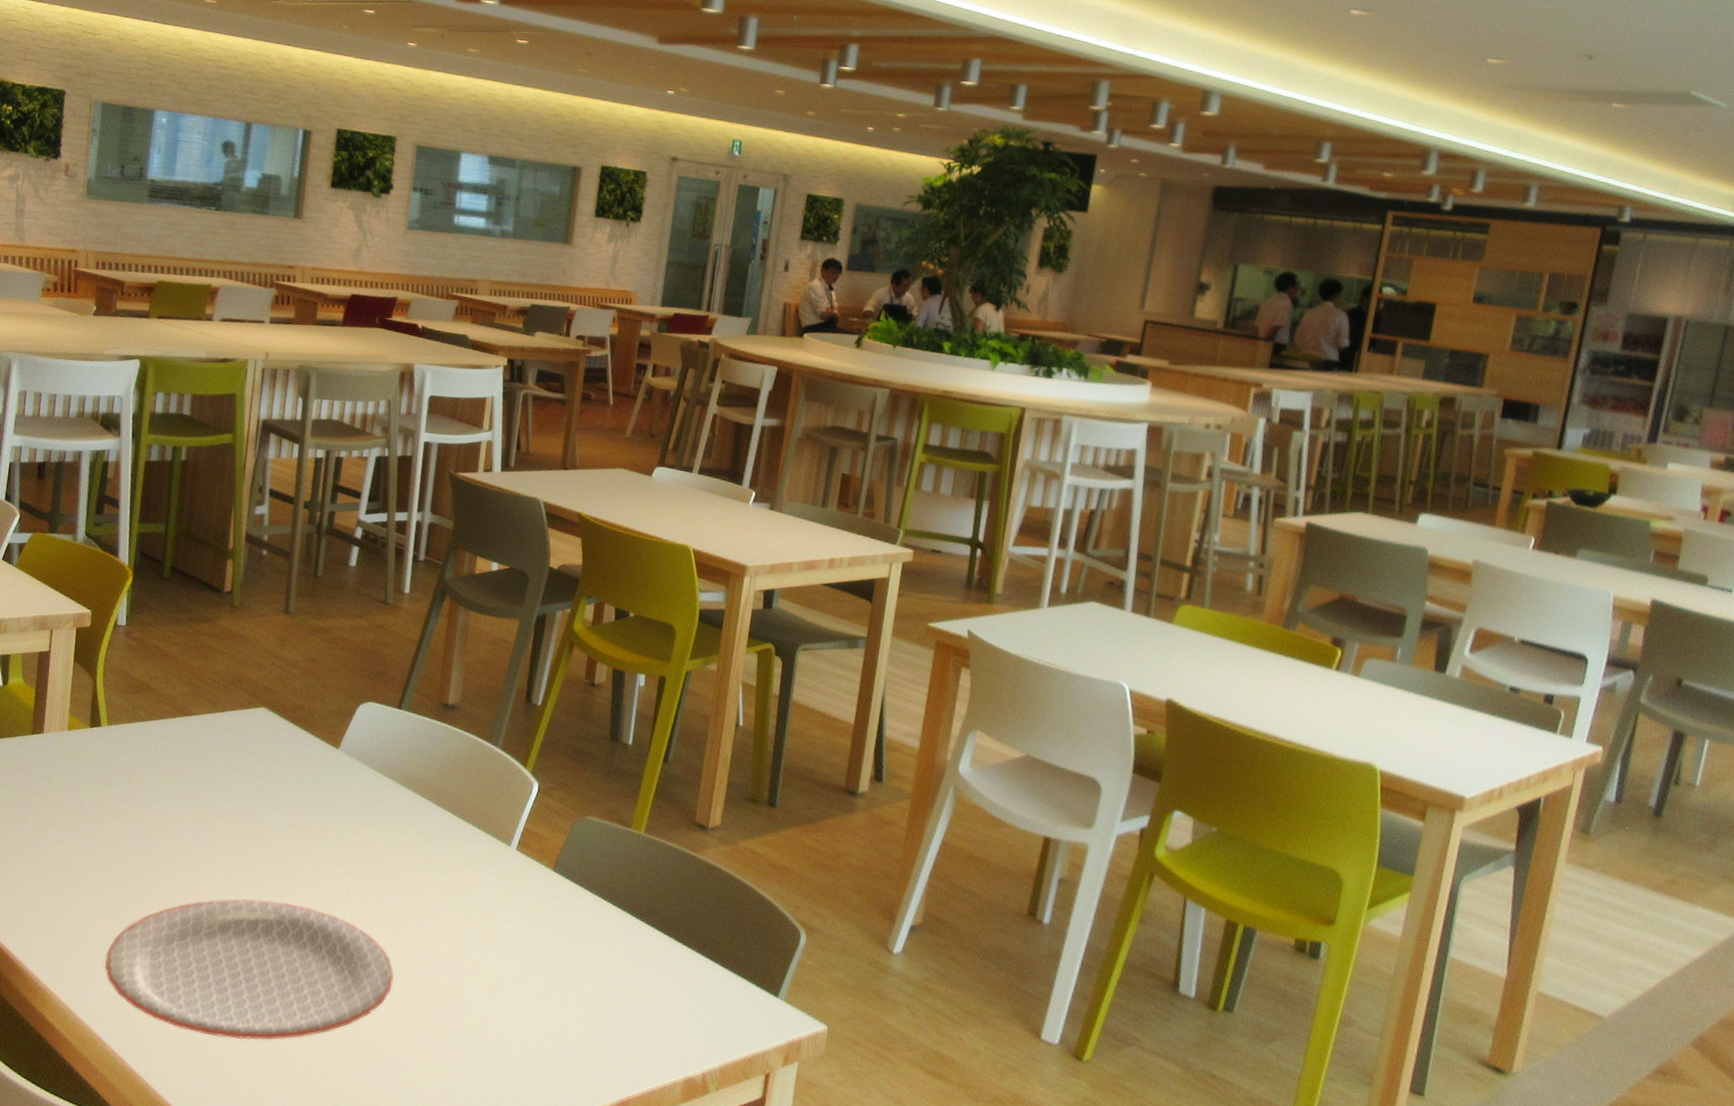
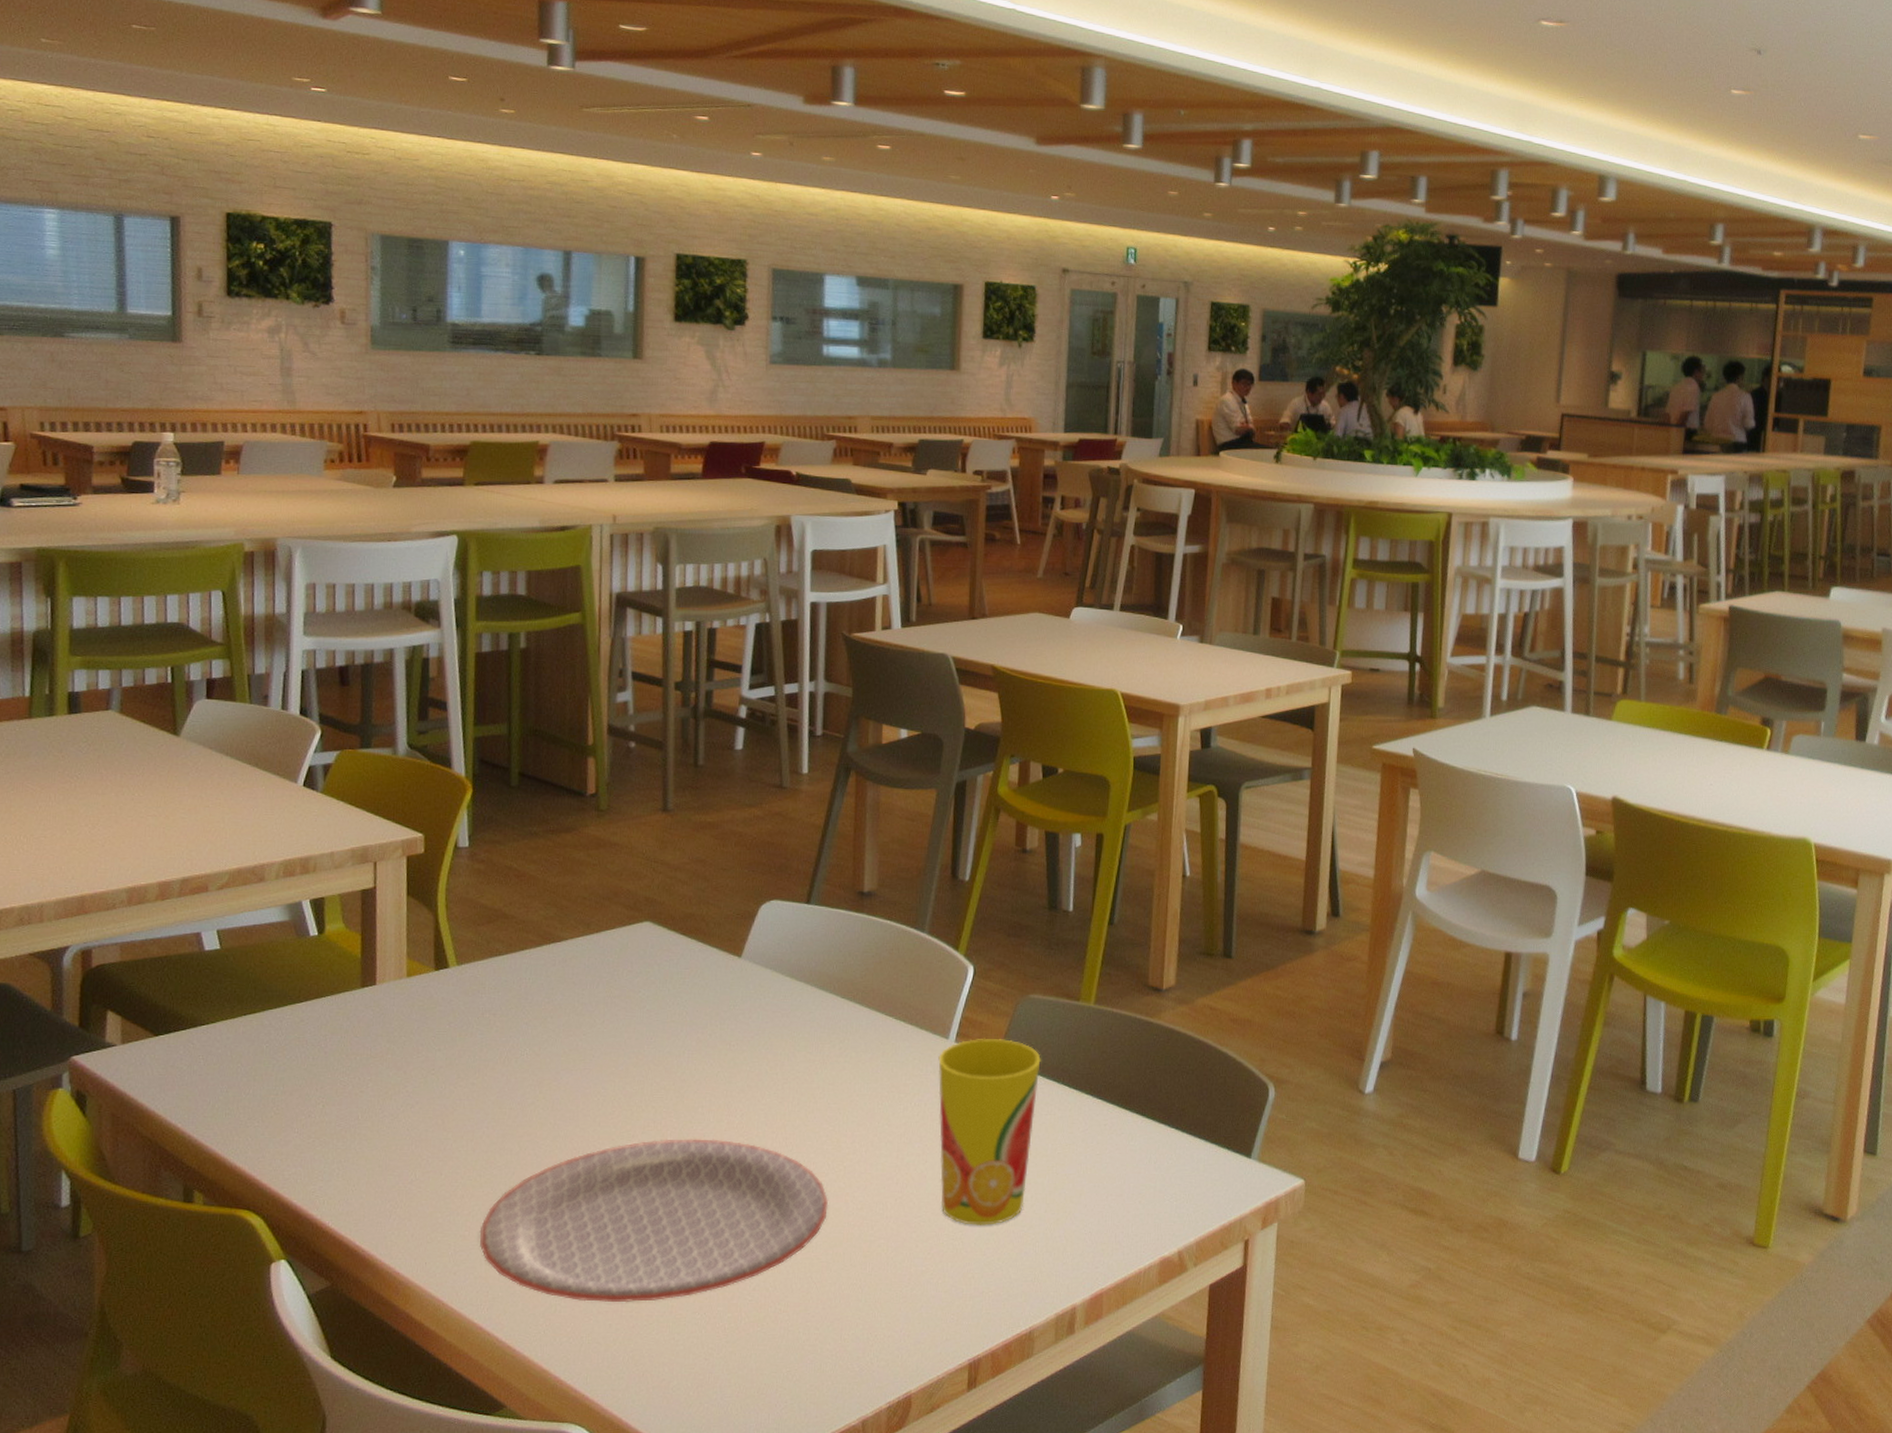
cup: none [491,849,593,1021] -> present [938,1038,1042,1225]

